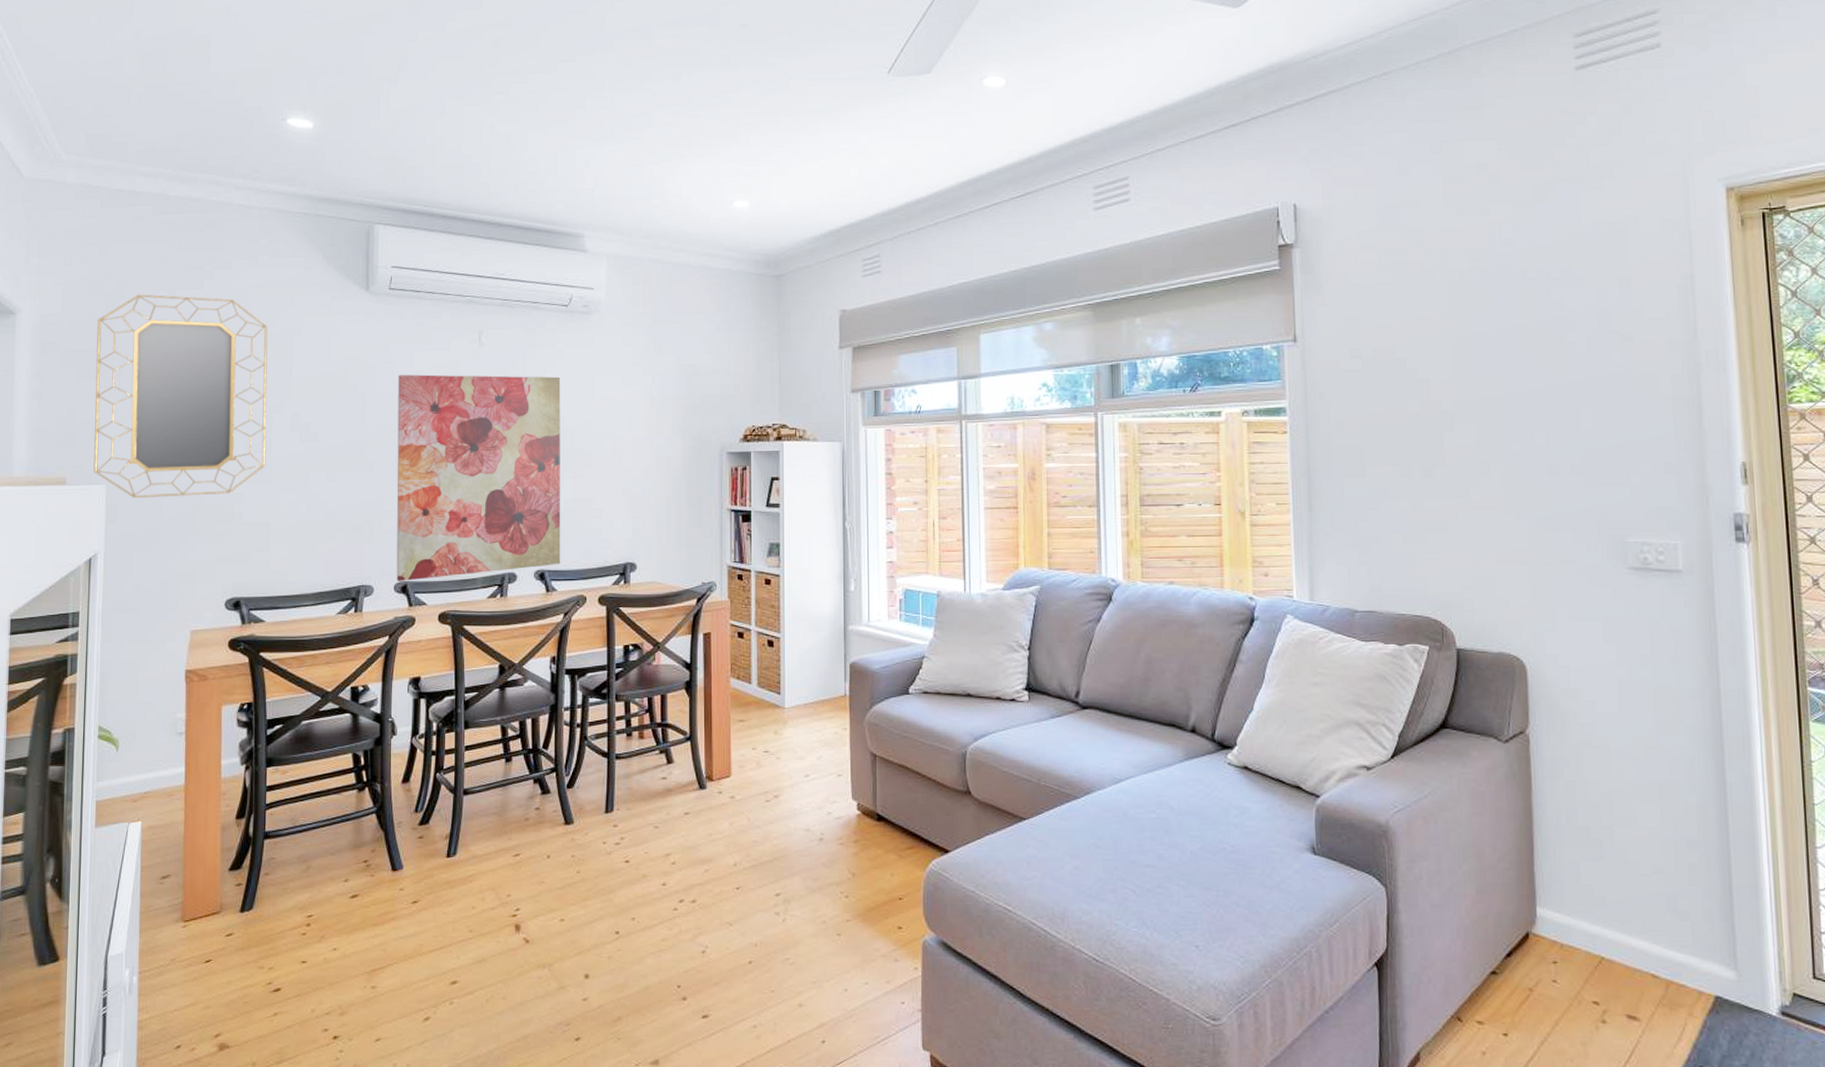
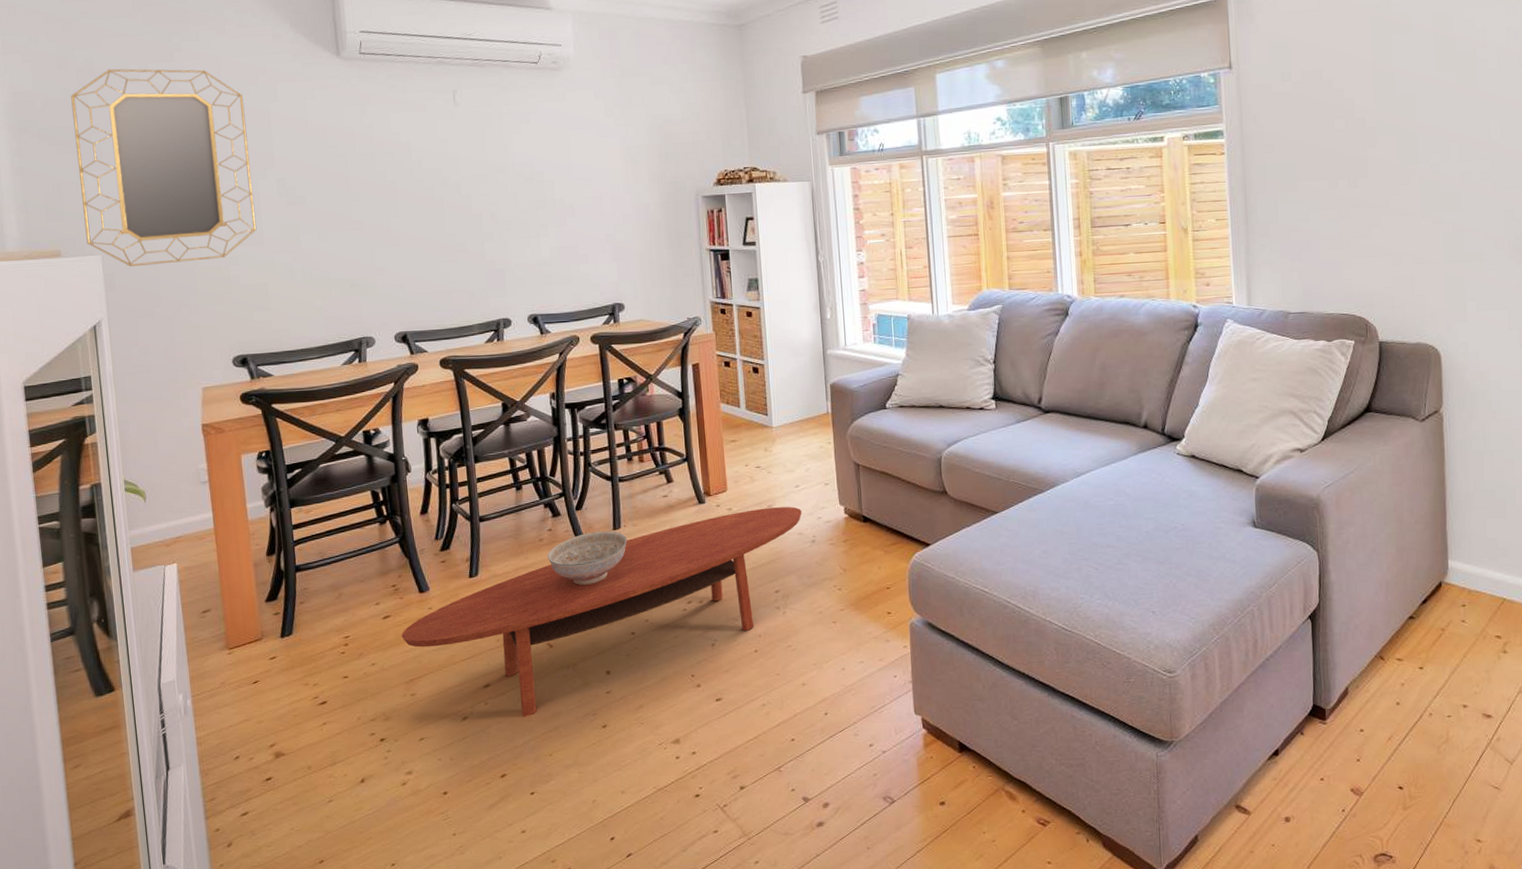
coffee table: none [368,798,811,1022] -> present [401,507,802,717]
wall art: present [396,374,561,581] -> none [378,131,552,332]
decorative bowl: none [532,814,619,875] -> present [547,531,627,586]

